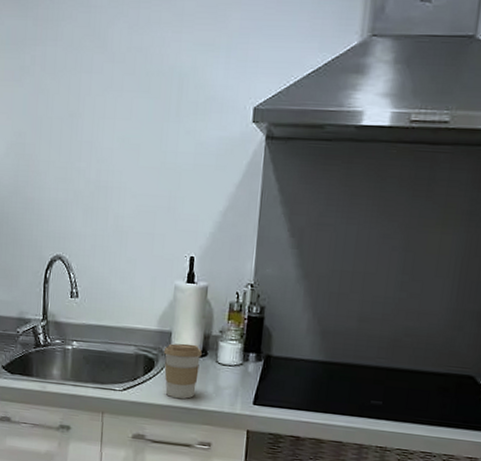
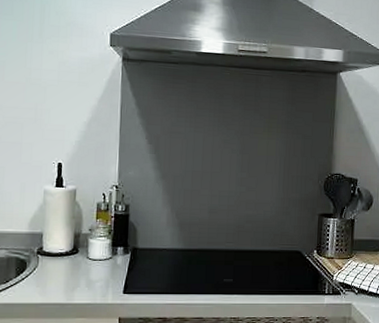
coffee cup: present [163,343,202,399] -> none [35,243,73,296]

